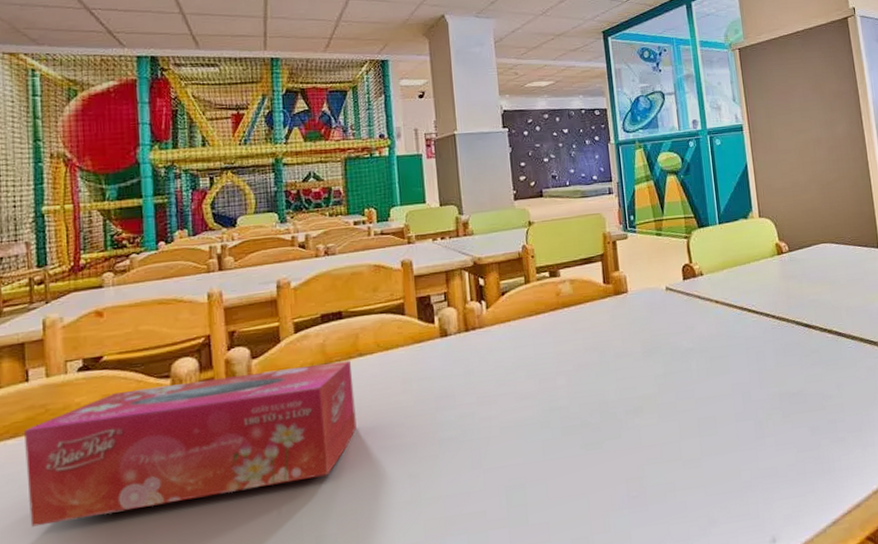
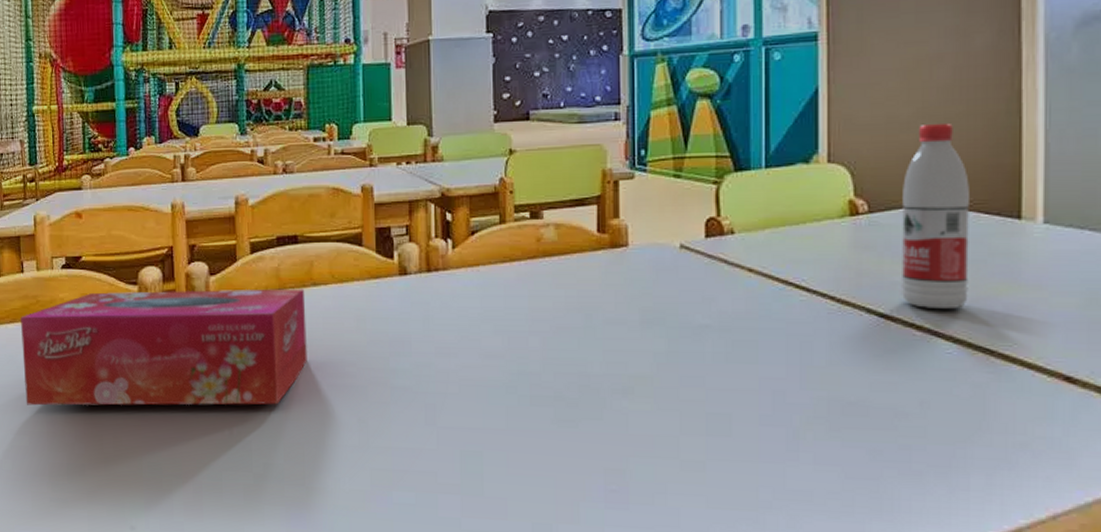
water bottle: none [807,185,856,317] -> present [902,122,969,308]

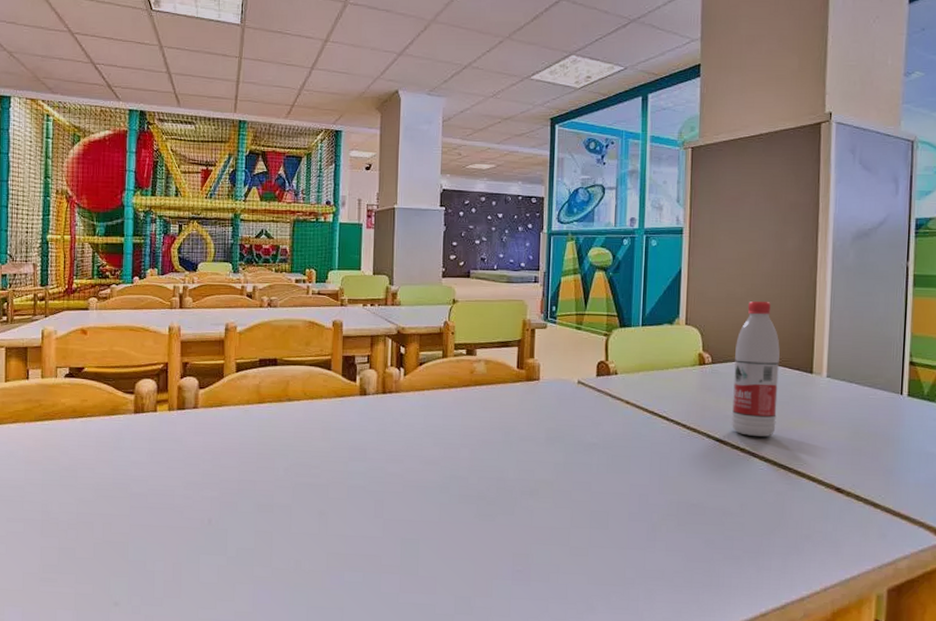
tissue box: present [21,289,307,406] -> none [23,399,281,499]

